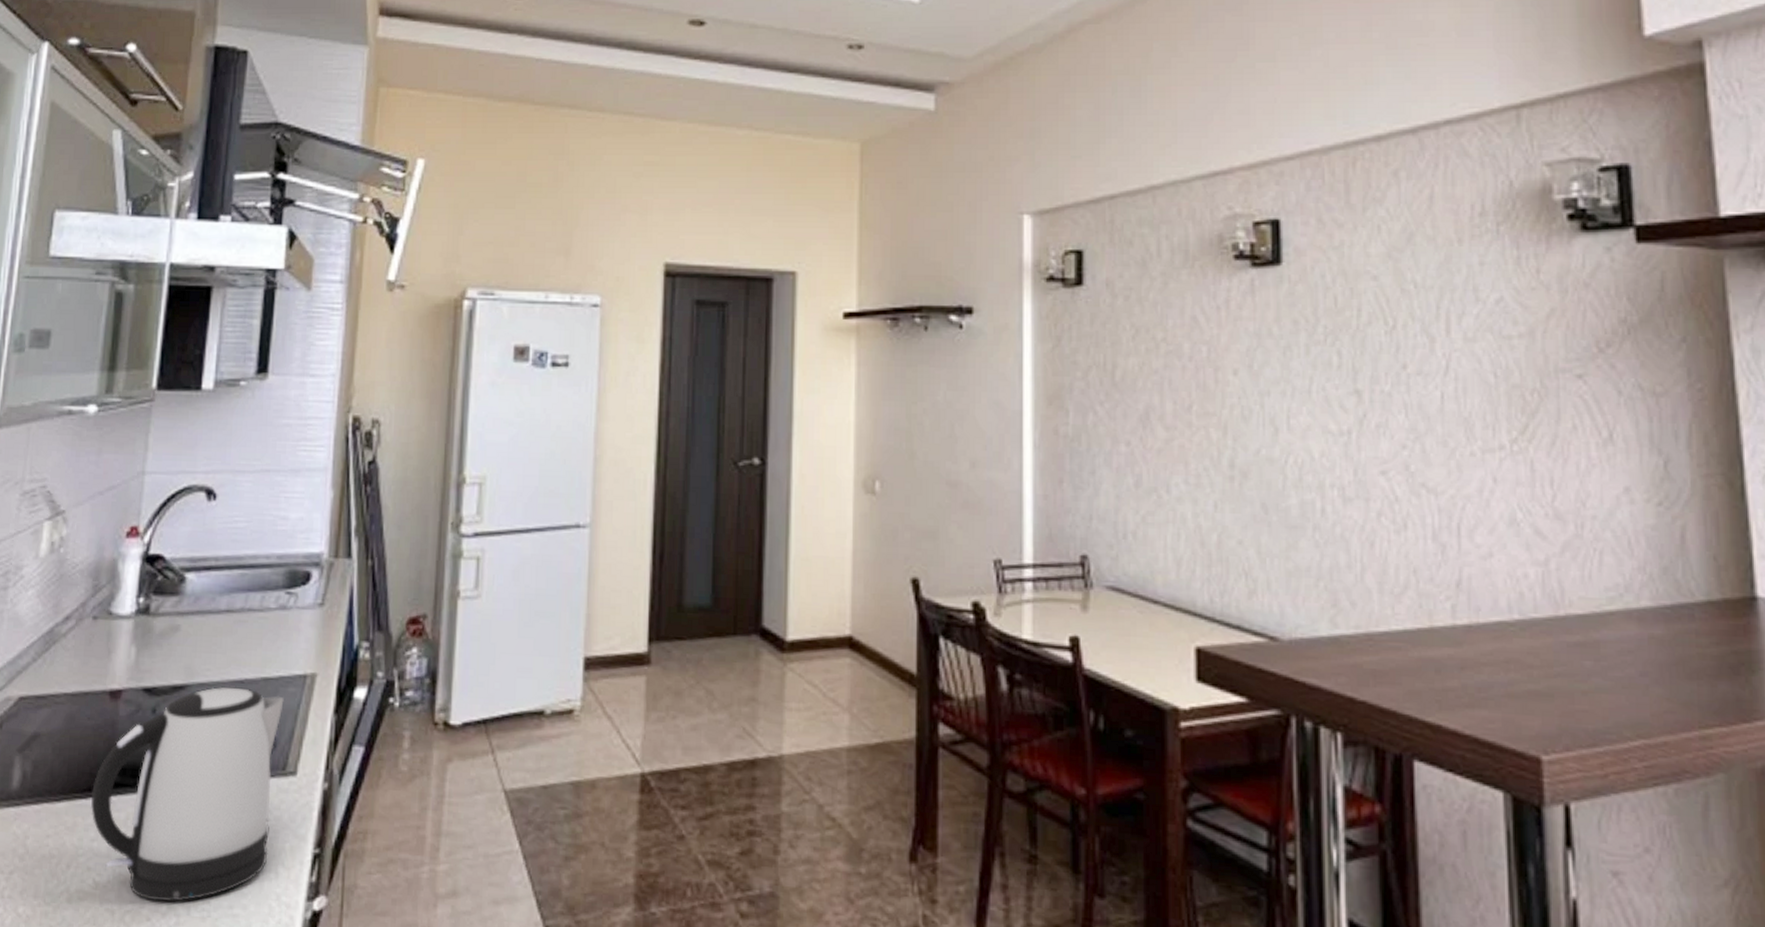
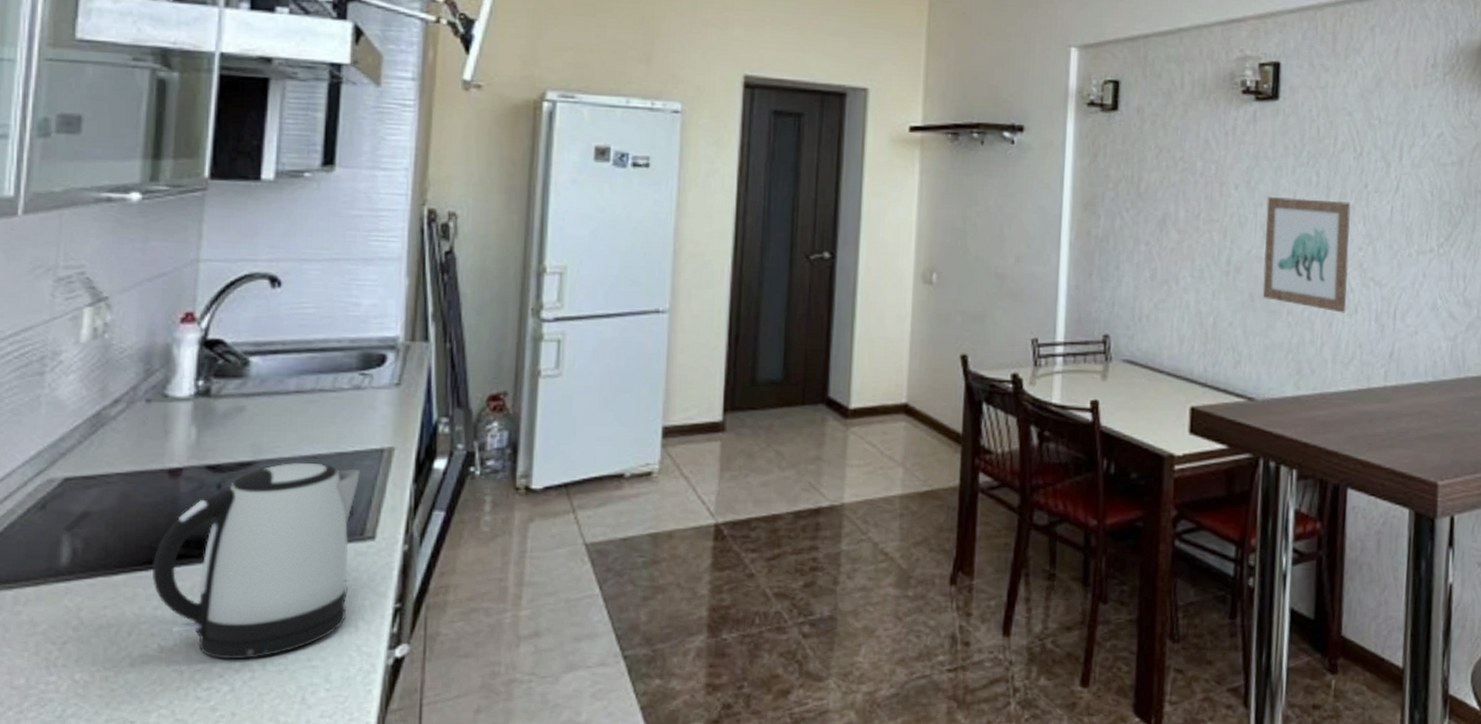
wall art: none [1276,383,1392,529] -> present [1262,197,1351,313]

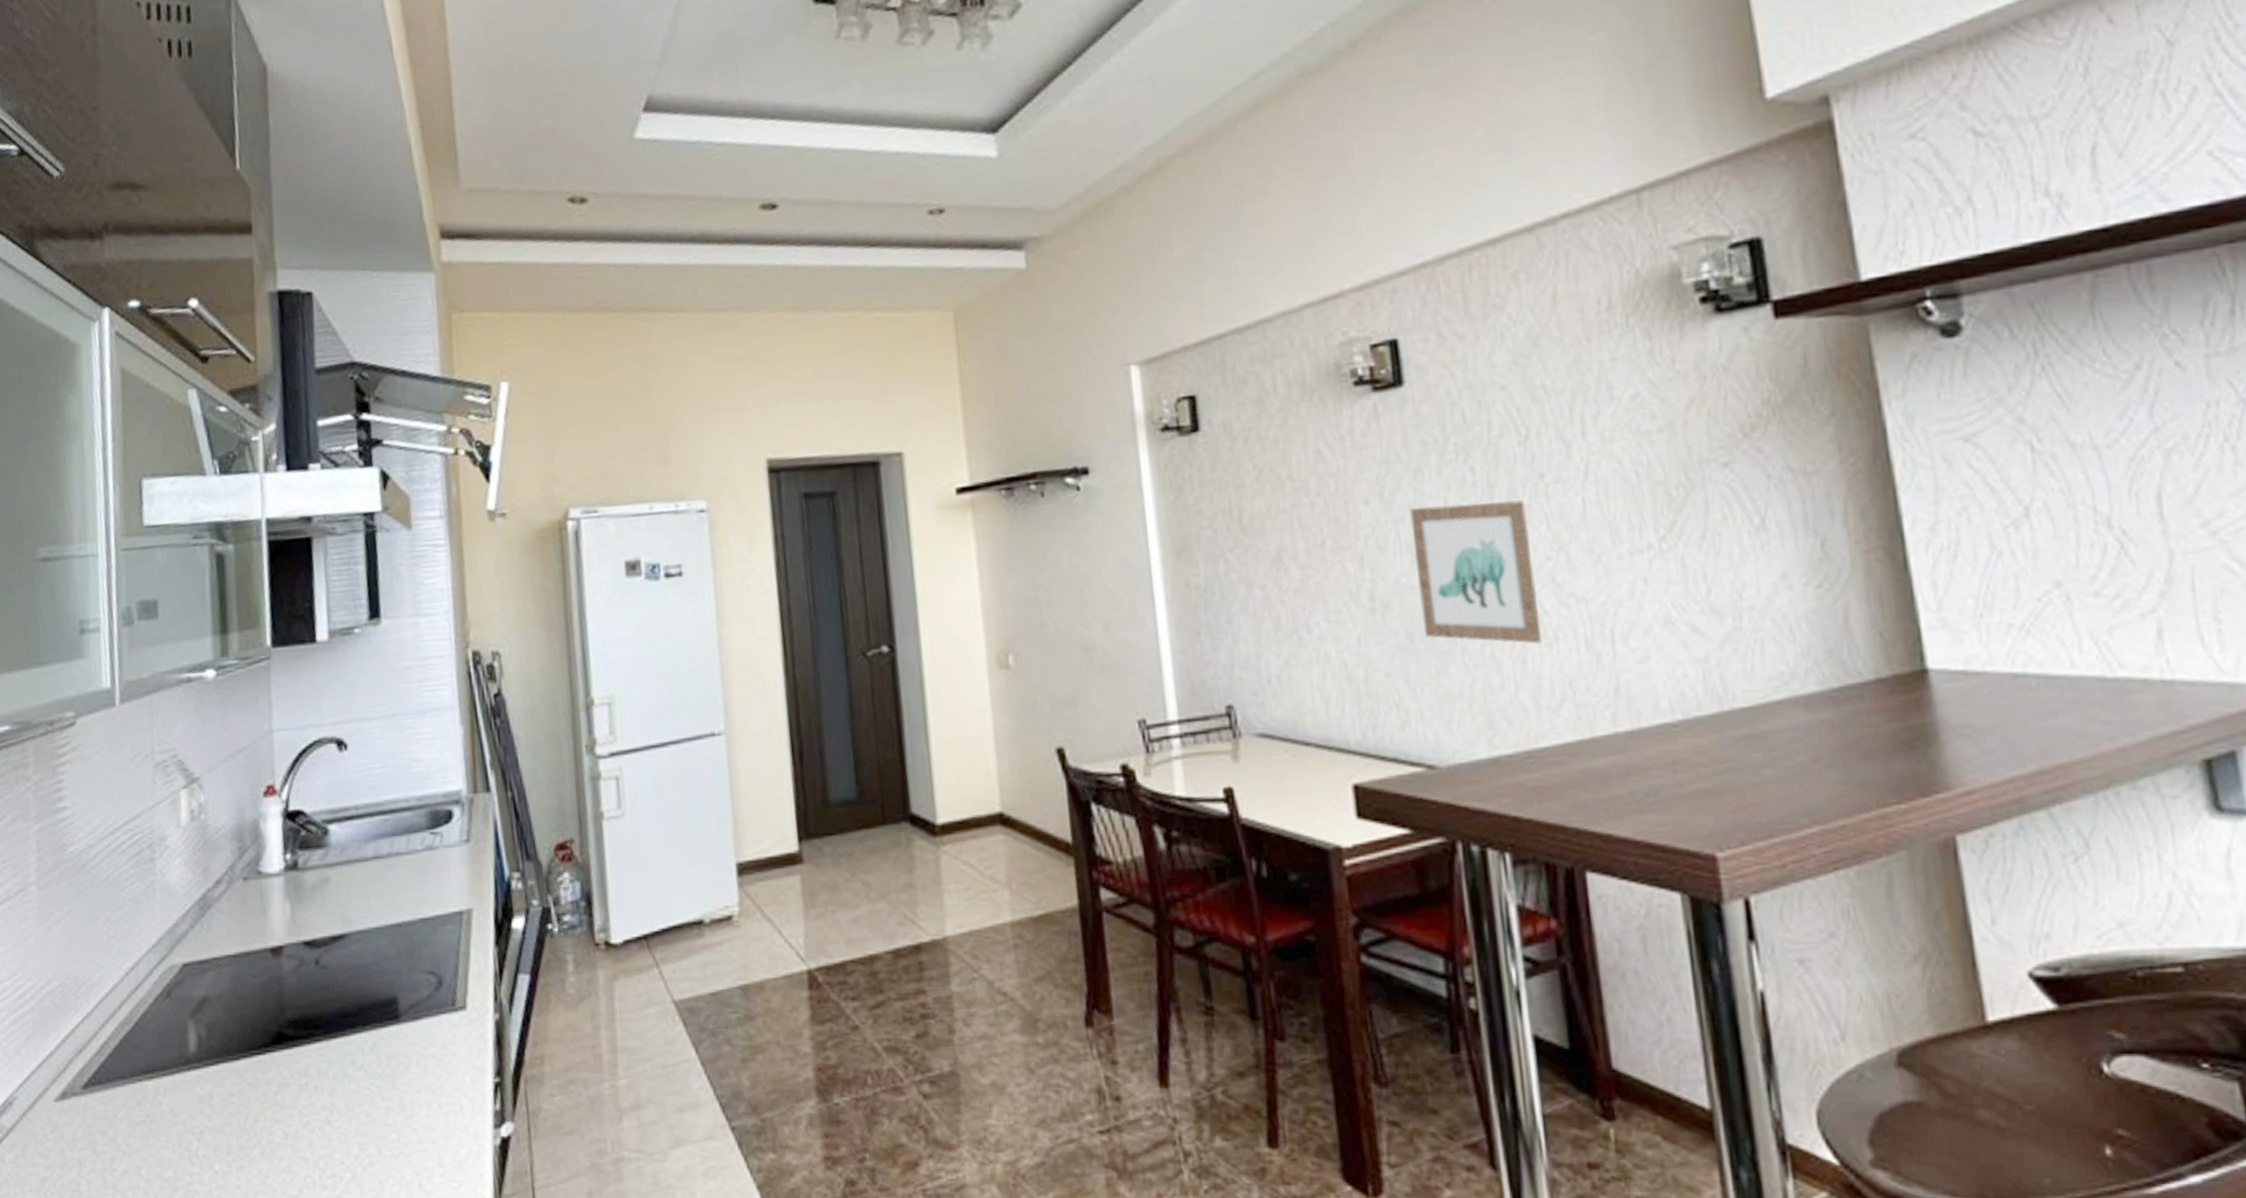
kettle: present [152,462,360,660] -> none [268,930,450,1145]

